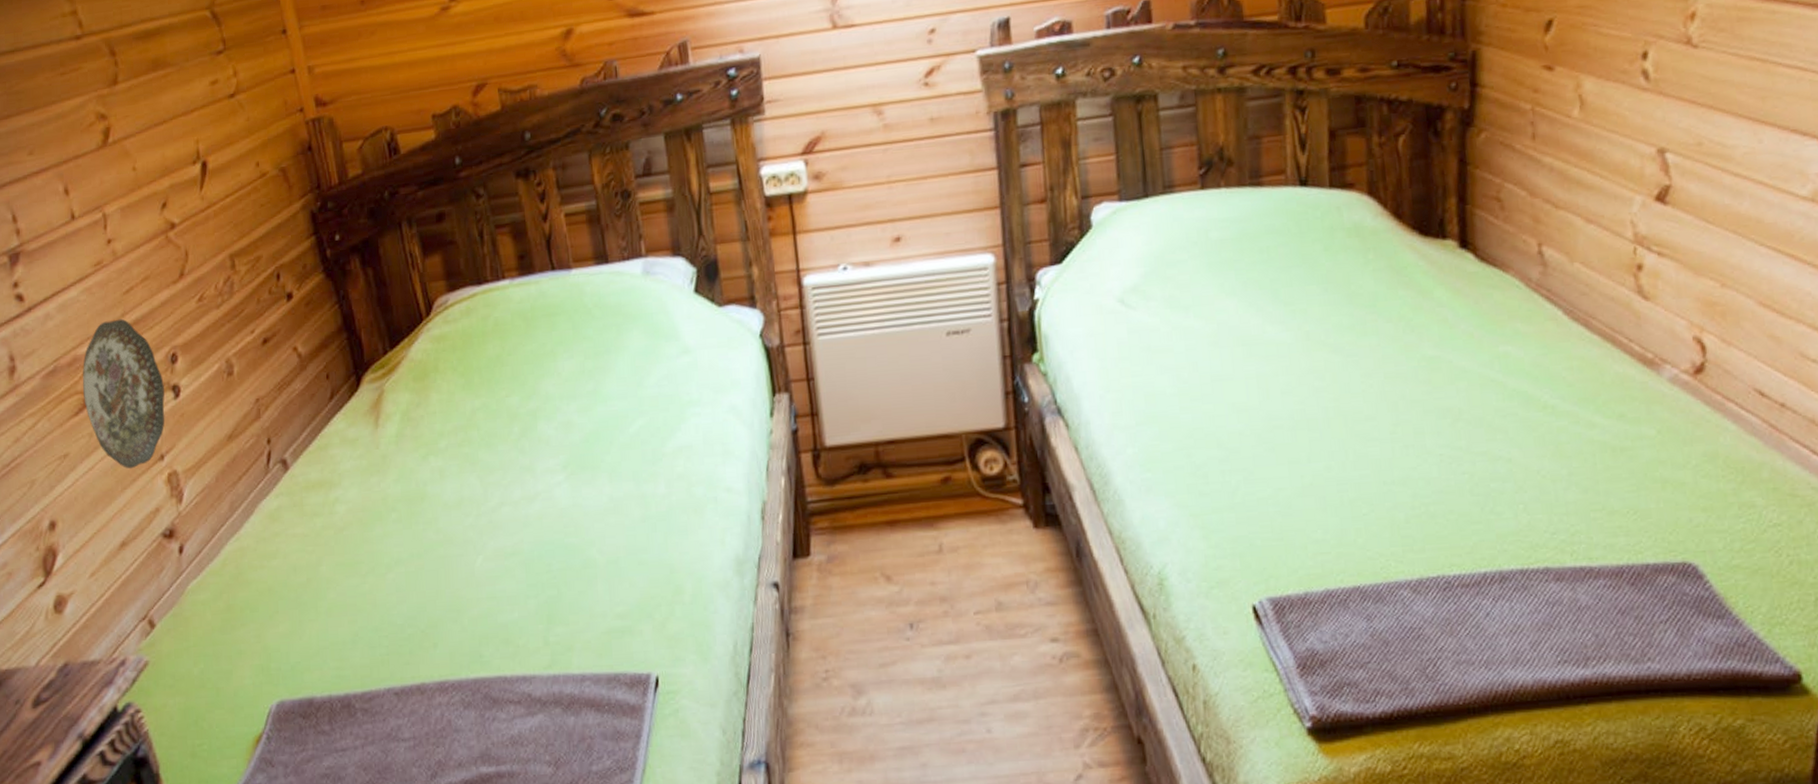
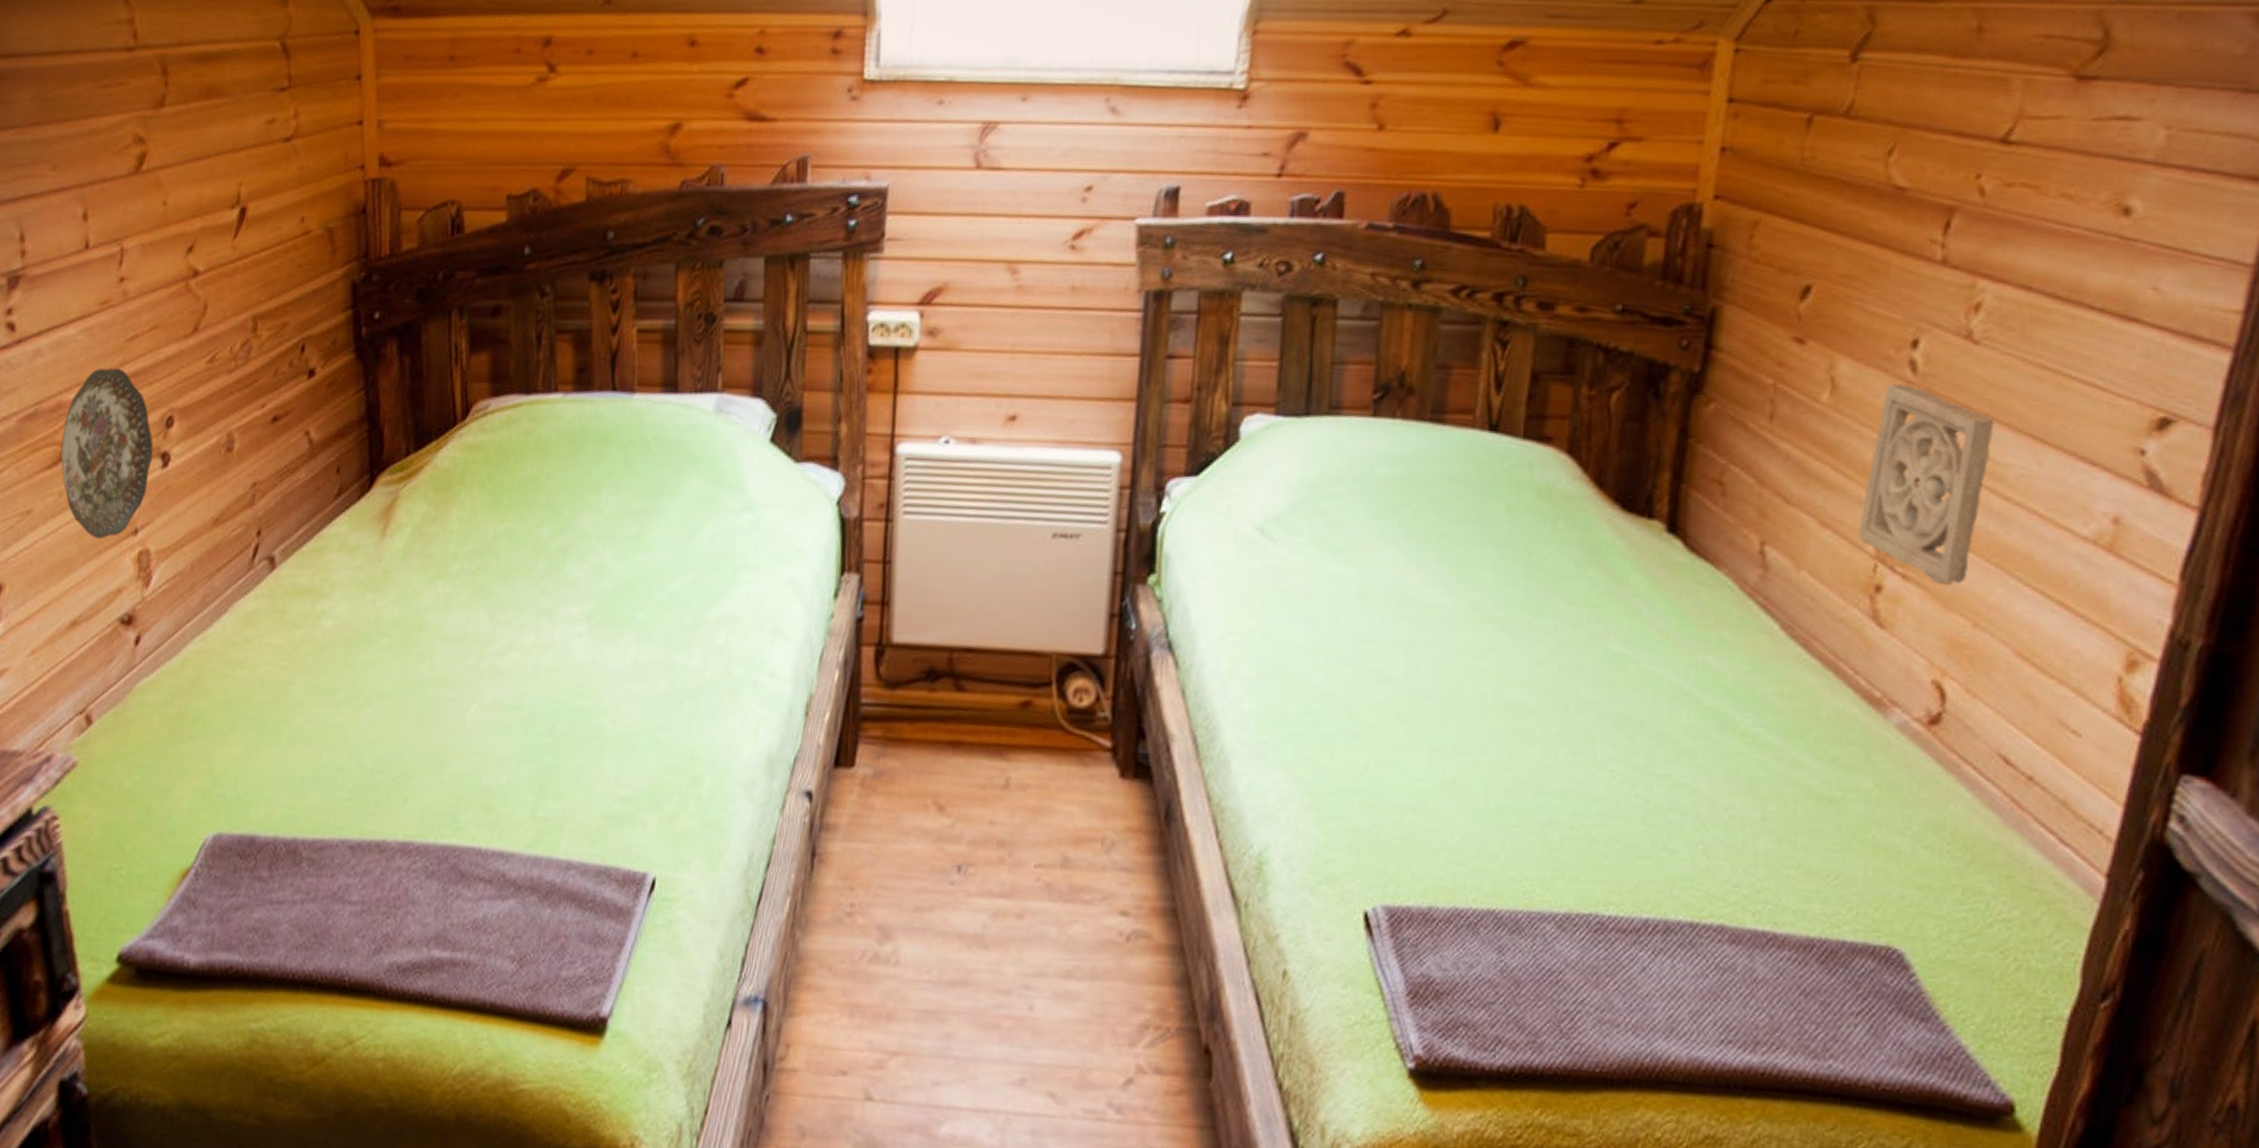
wall ornament: none [1617,91,1719,257] -> present [1858,383,1994,586]

